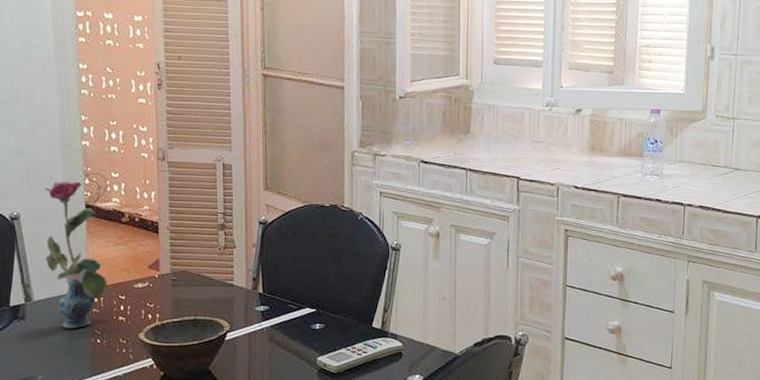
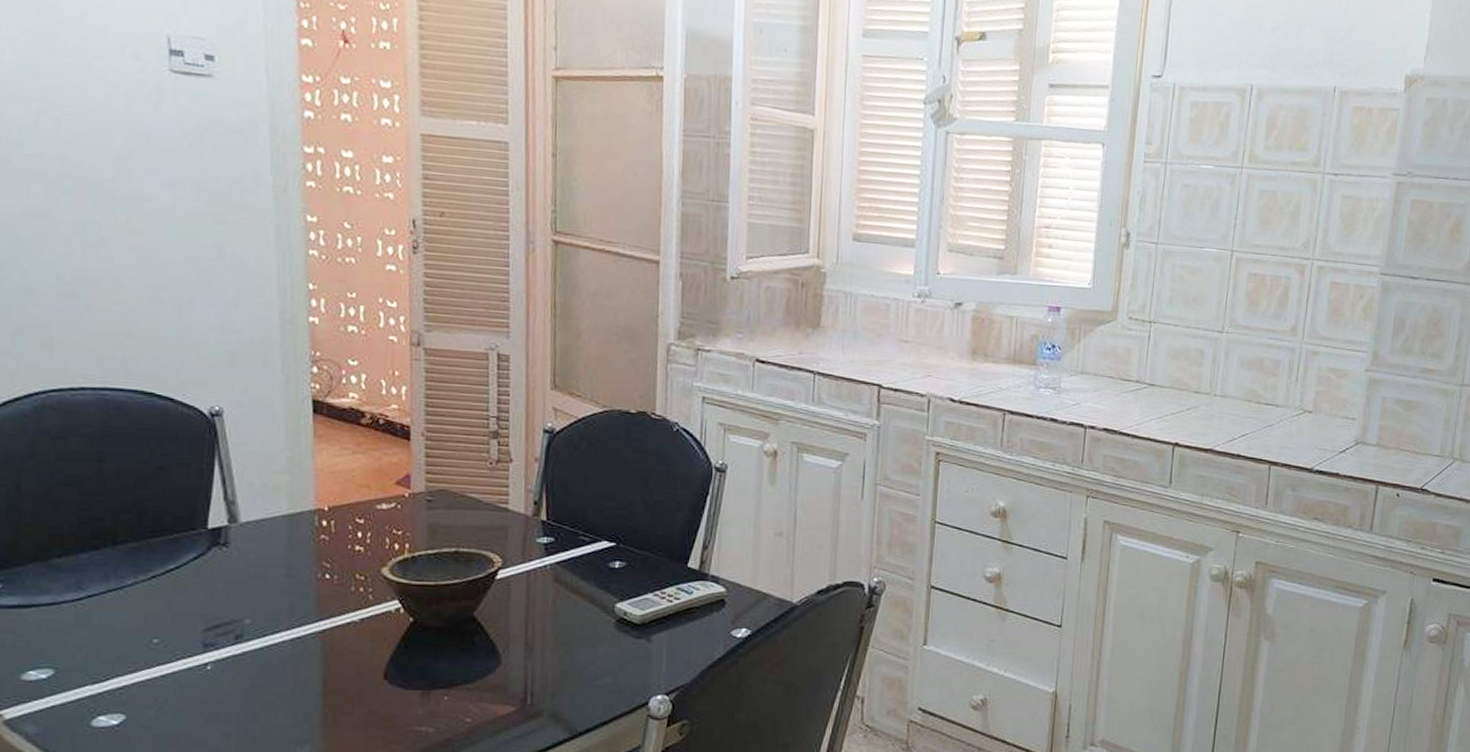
vase: present [44,180,107,329] -> none [257,367,340,560]

